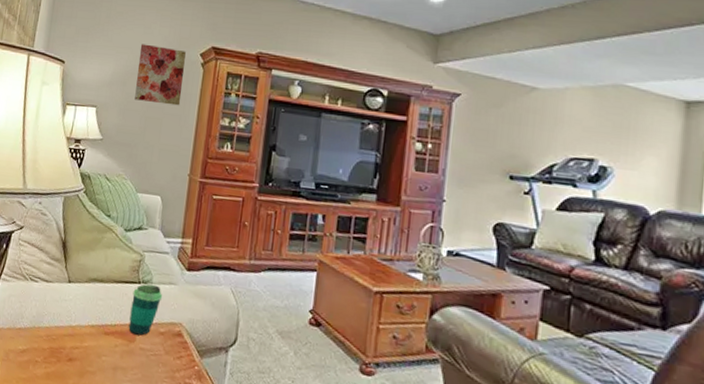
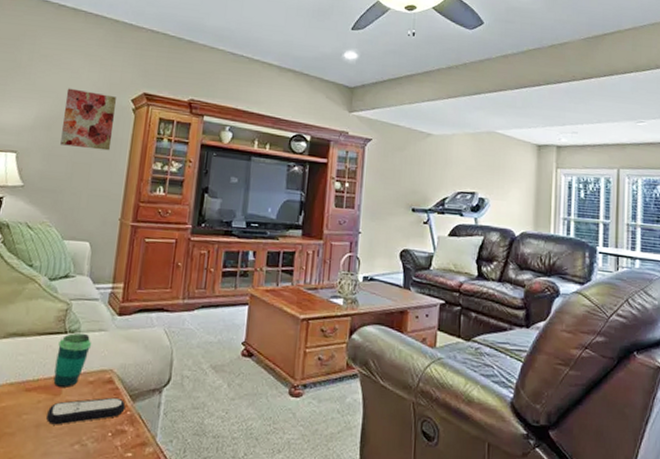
remote control: none [122,348,194,371] -> present [46,397,126,425]

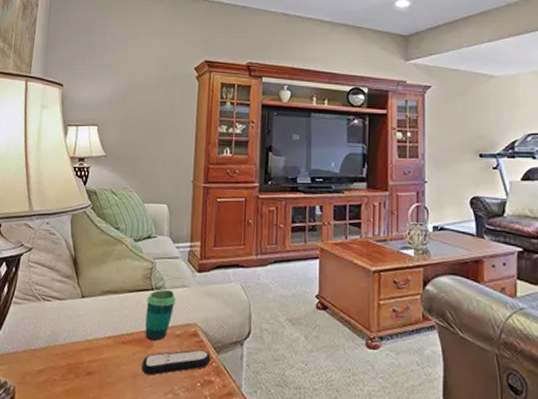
wall art: present [60,88,116,151] -> none [135,62,181,118]

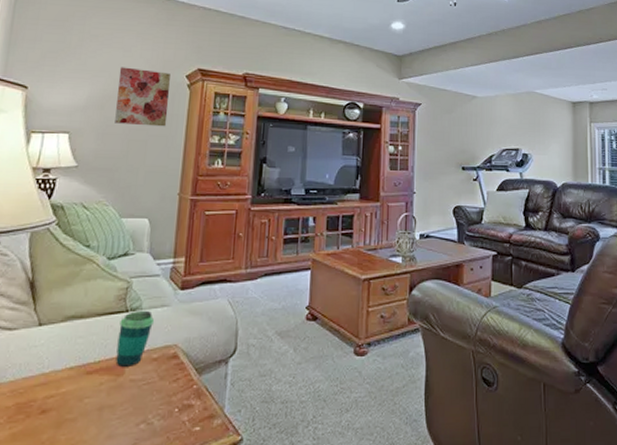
wall art: none [135,62,181,118] -> present [115,67,170,127]
remote control: present [142,349,211,375] -> none [110,372,192,406]

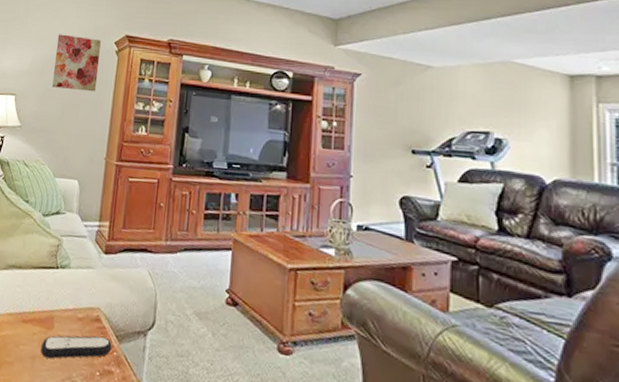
remote control: none [110,372,192,406] -> present [41,335,112,359]
cup: present [115,310,155,367] -> none [46,268,81,322]

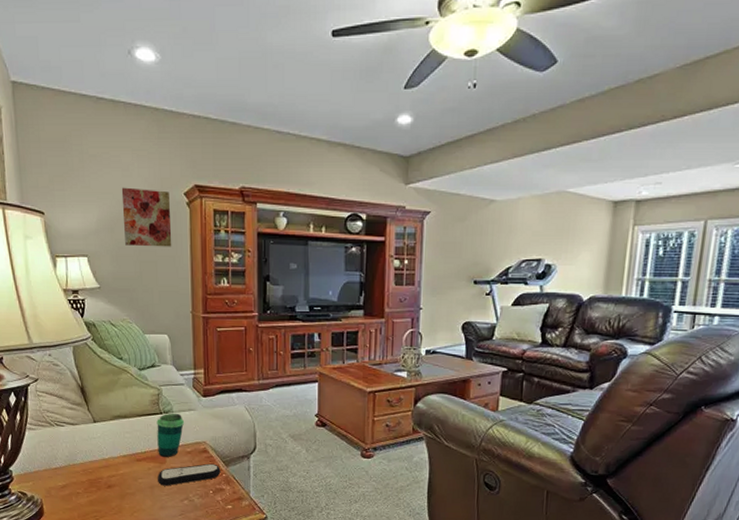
cup: none [46,268,81,322] -> present [156,413,185,457]

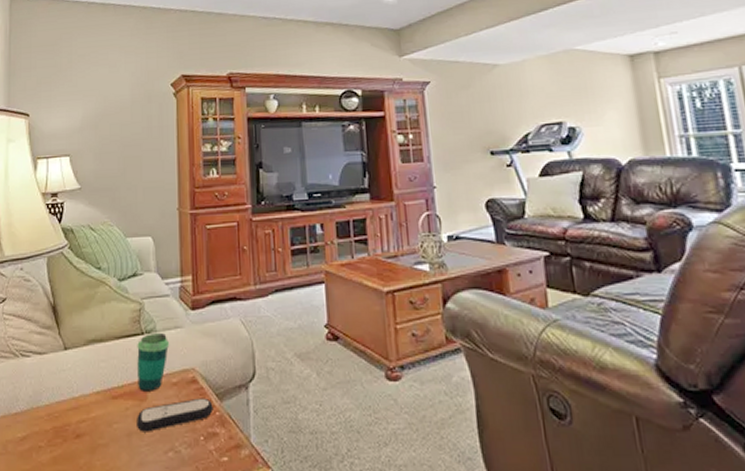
wall art: present [121,187,172,247] -> none [108,83,158,142]

